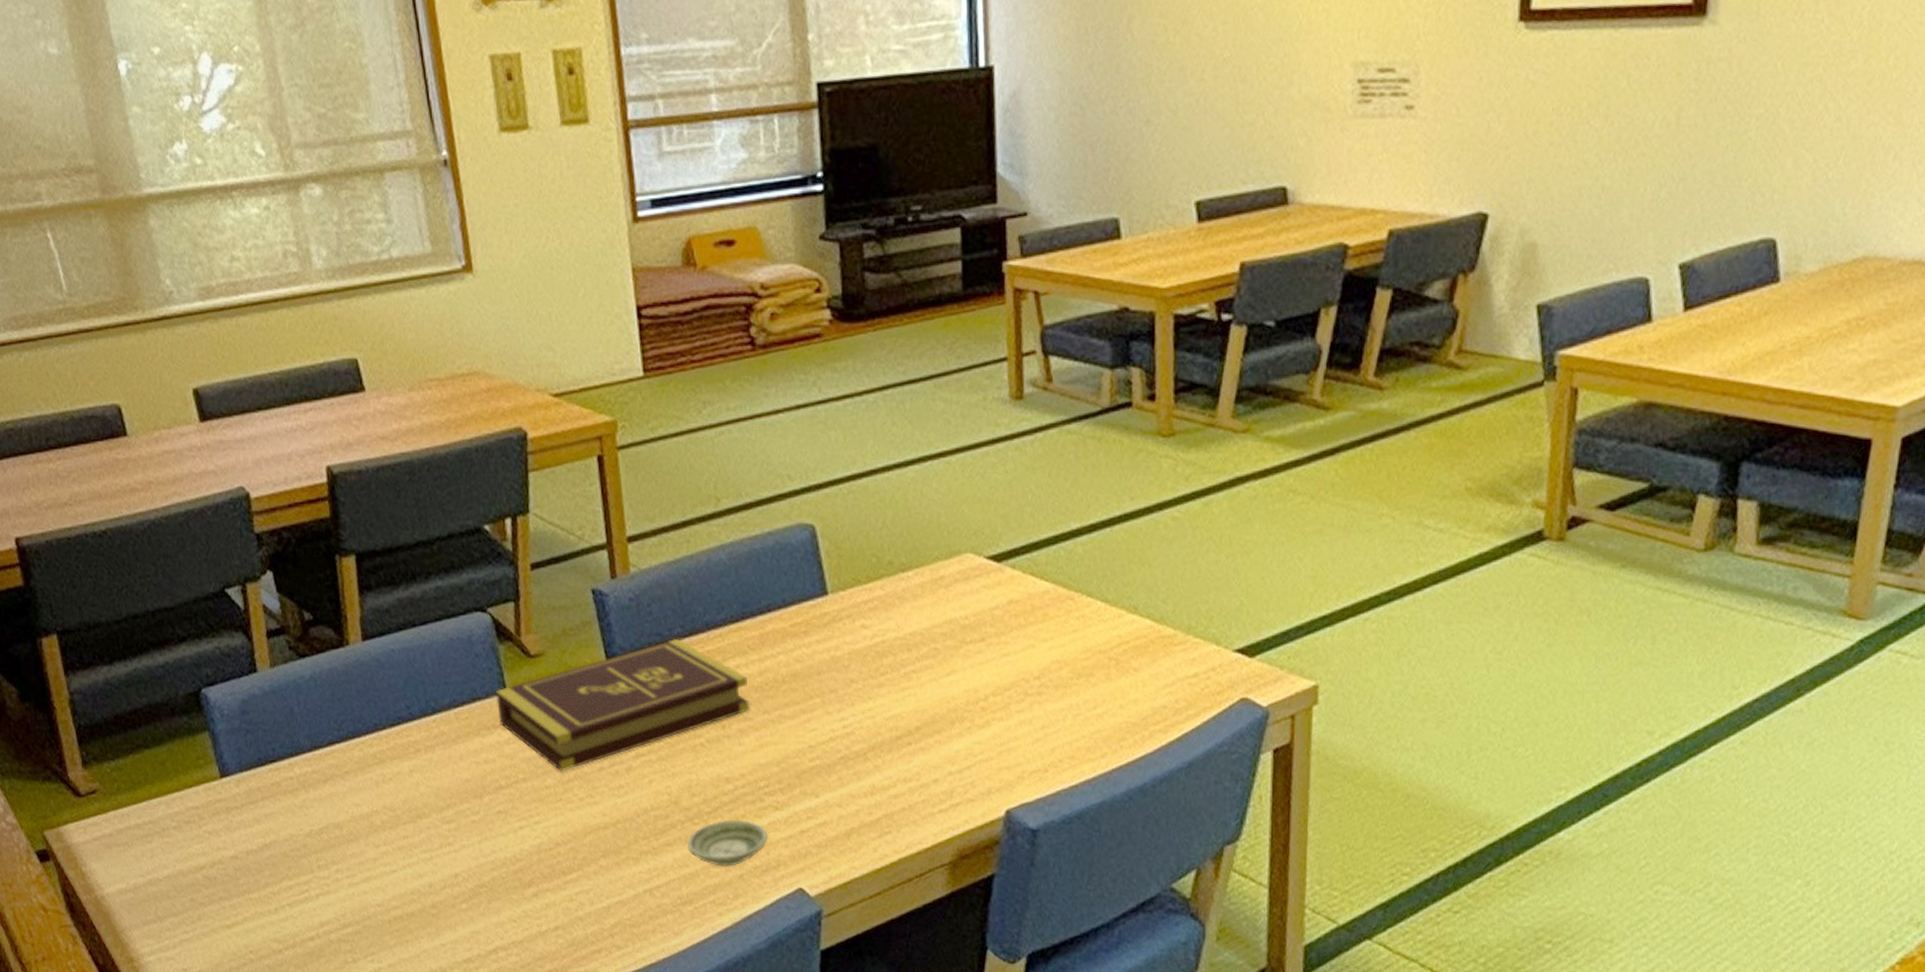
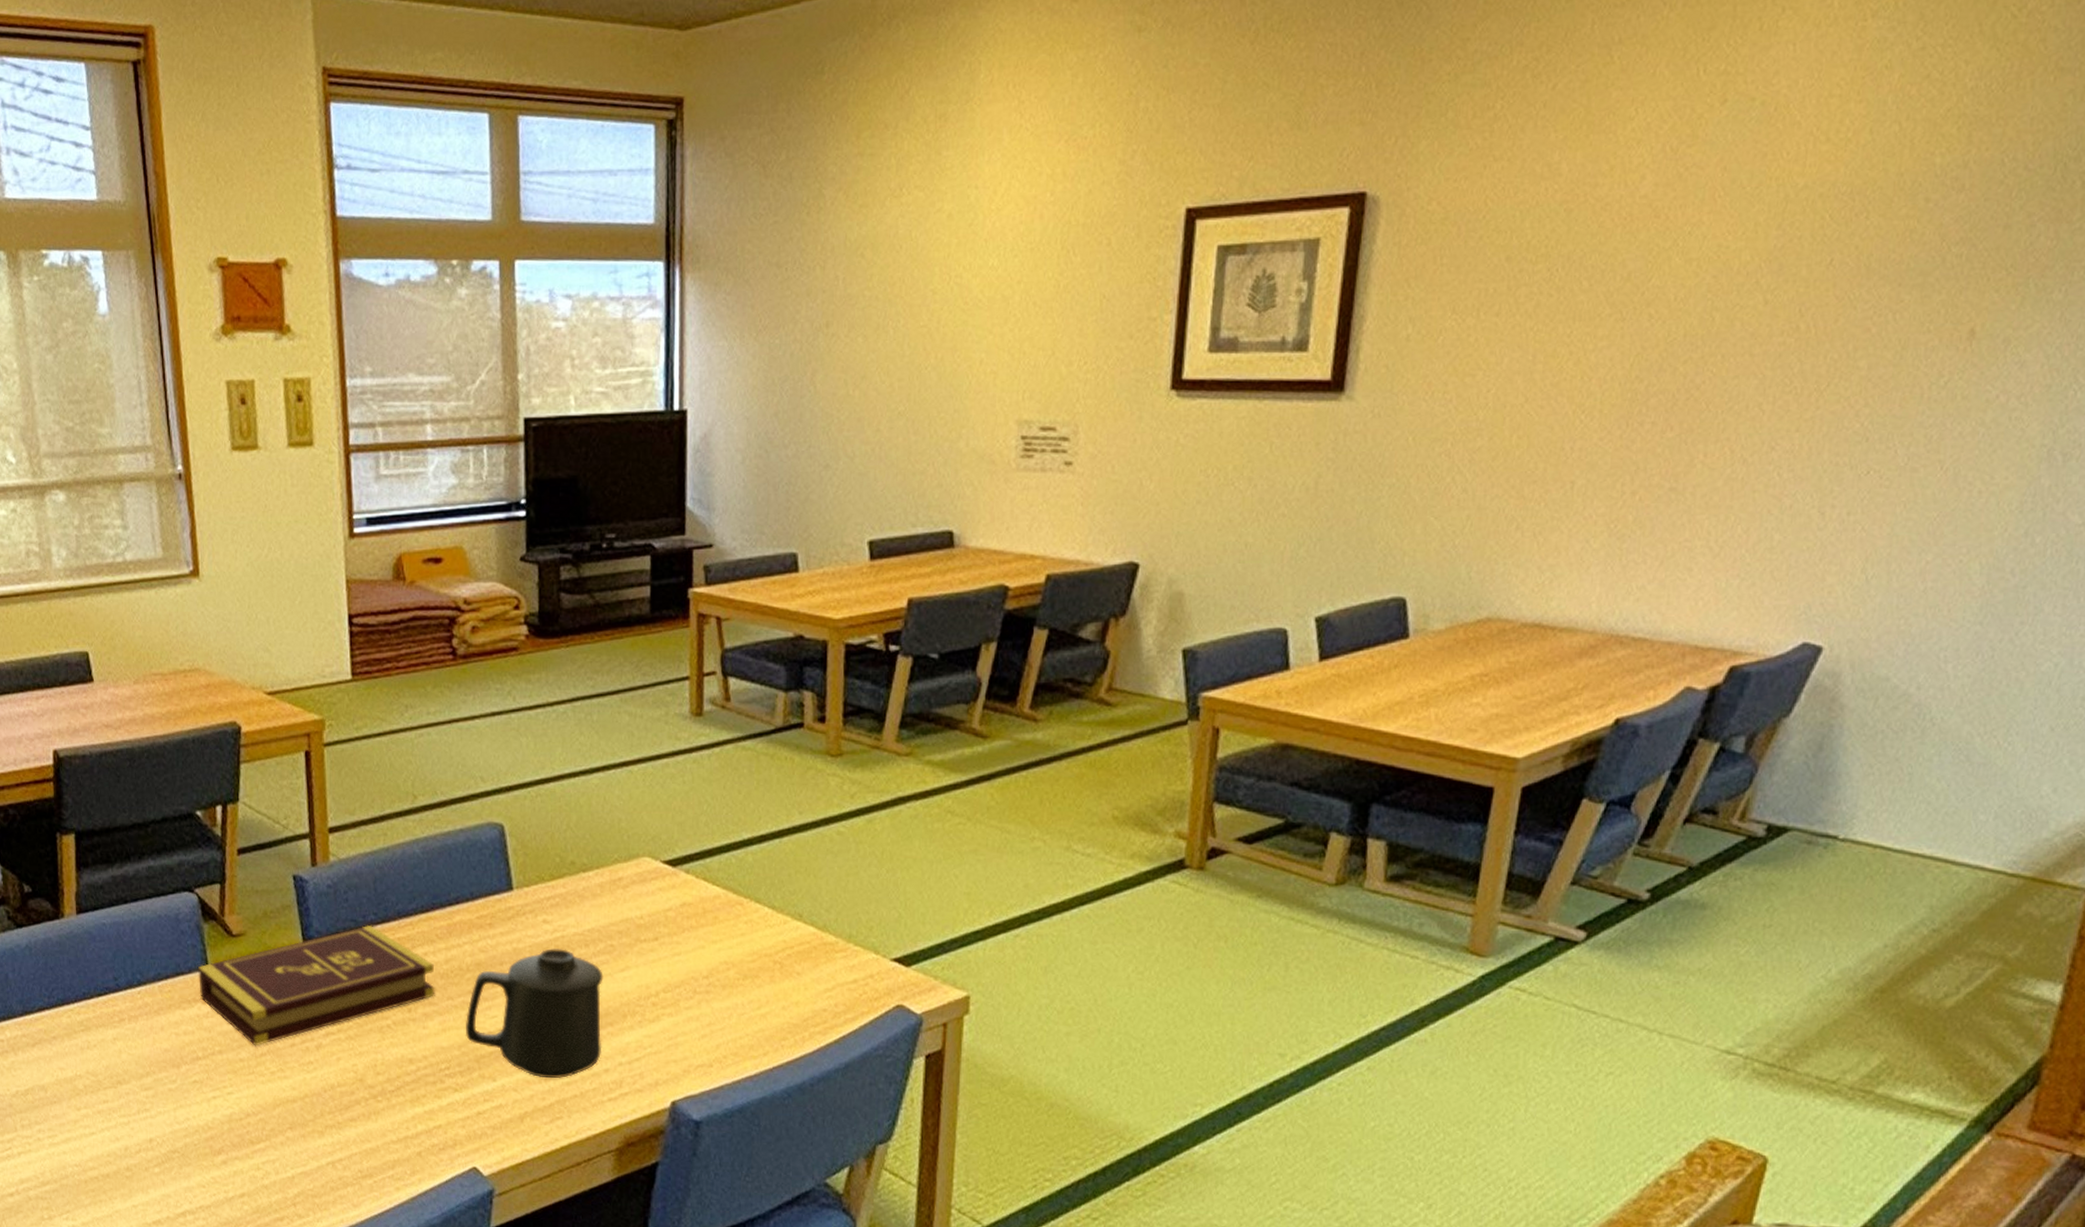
saucer: present [687,821,768,866] -> none [370,1099,446,1143]
mug: none [784,655,930,792] -> present [466,948,603,1079]

